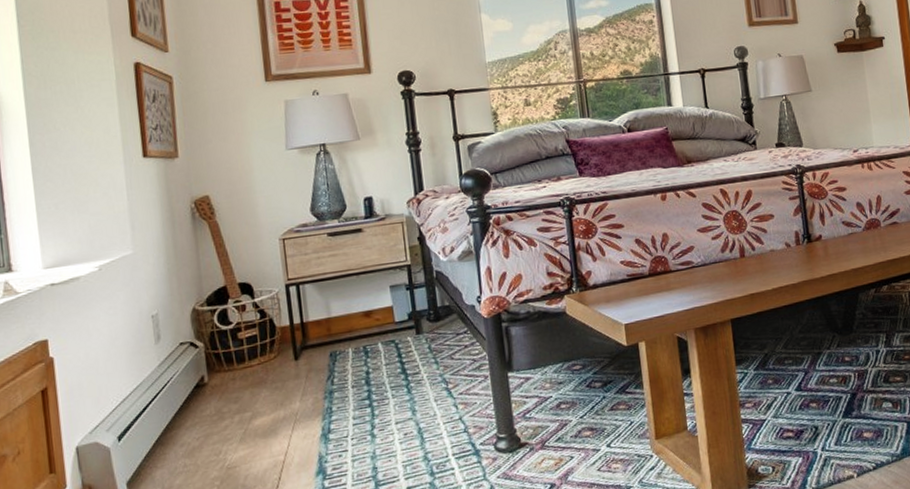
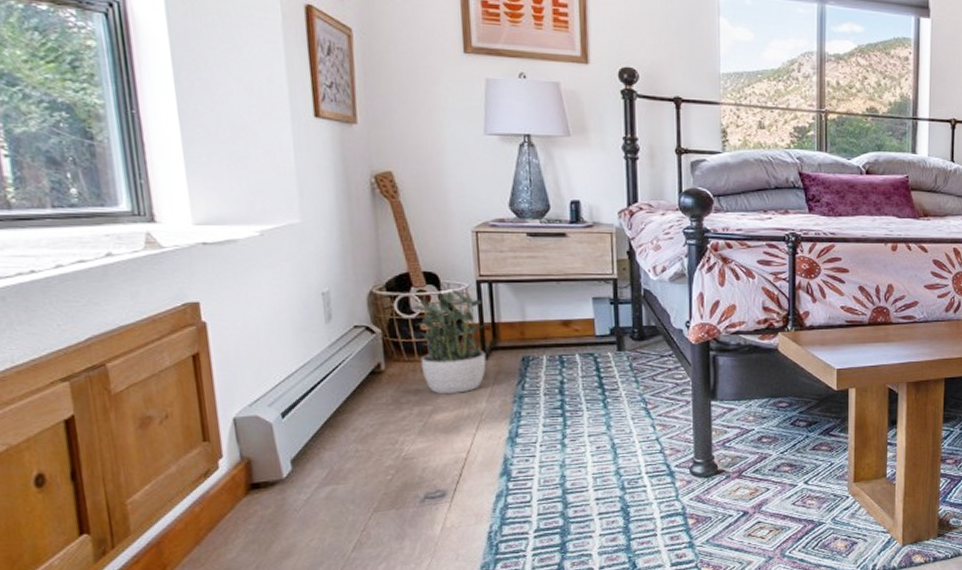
potted plant: none [226,296,298,399] -> present [408,289,487,393]

